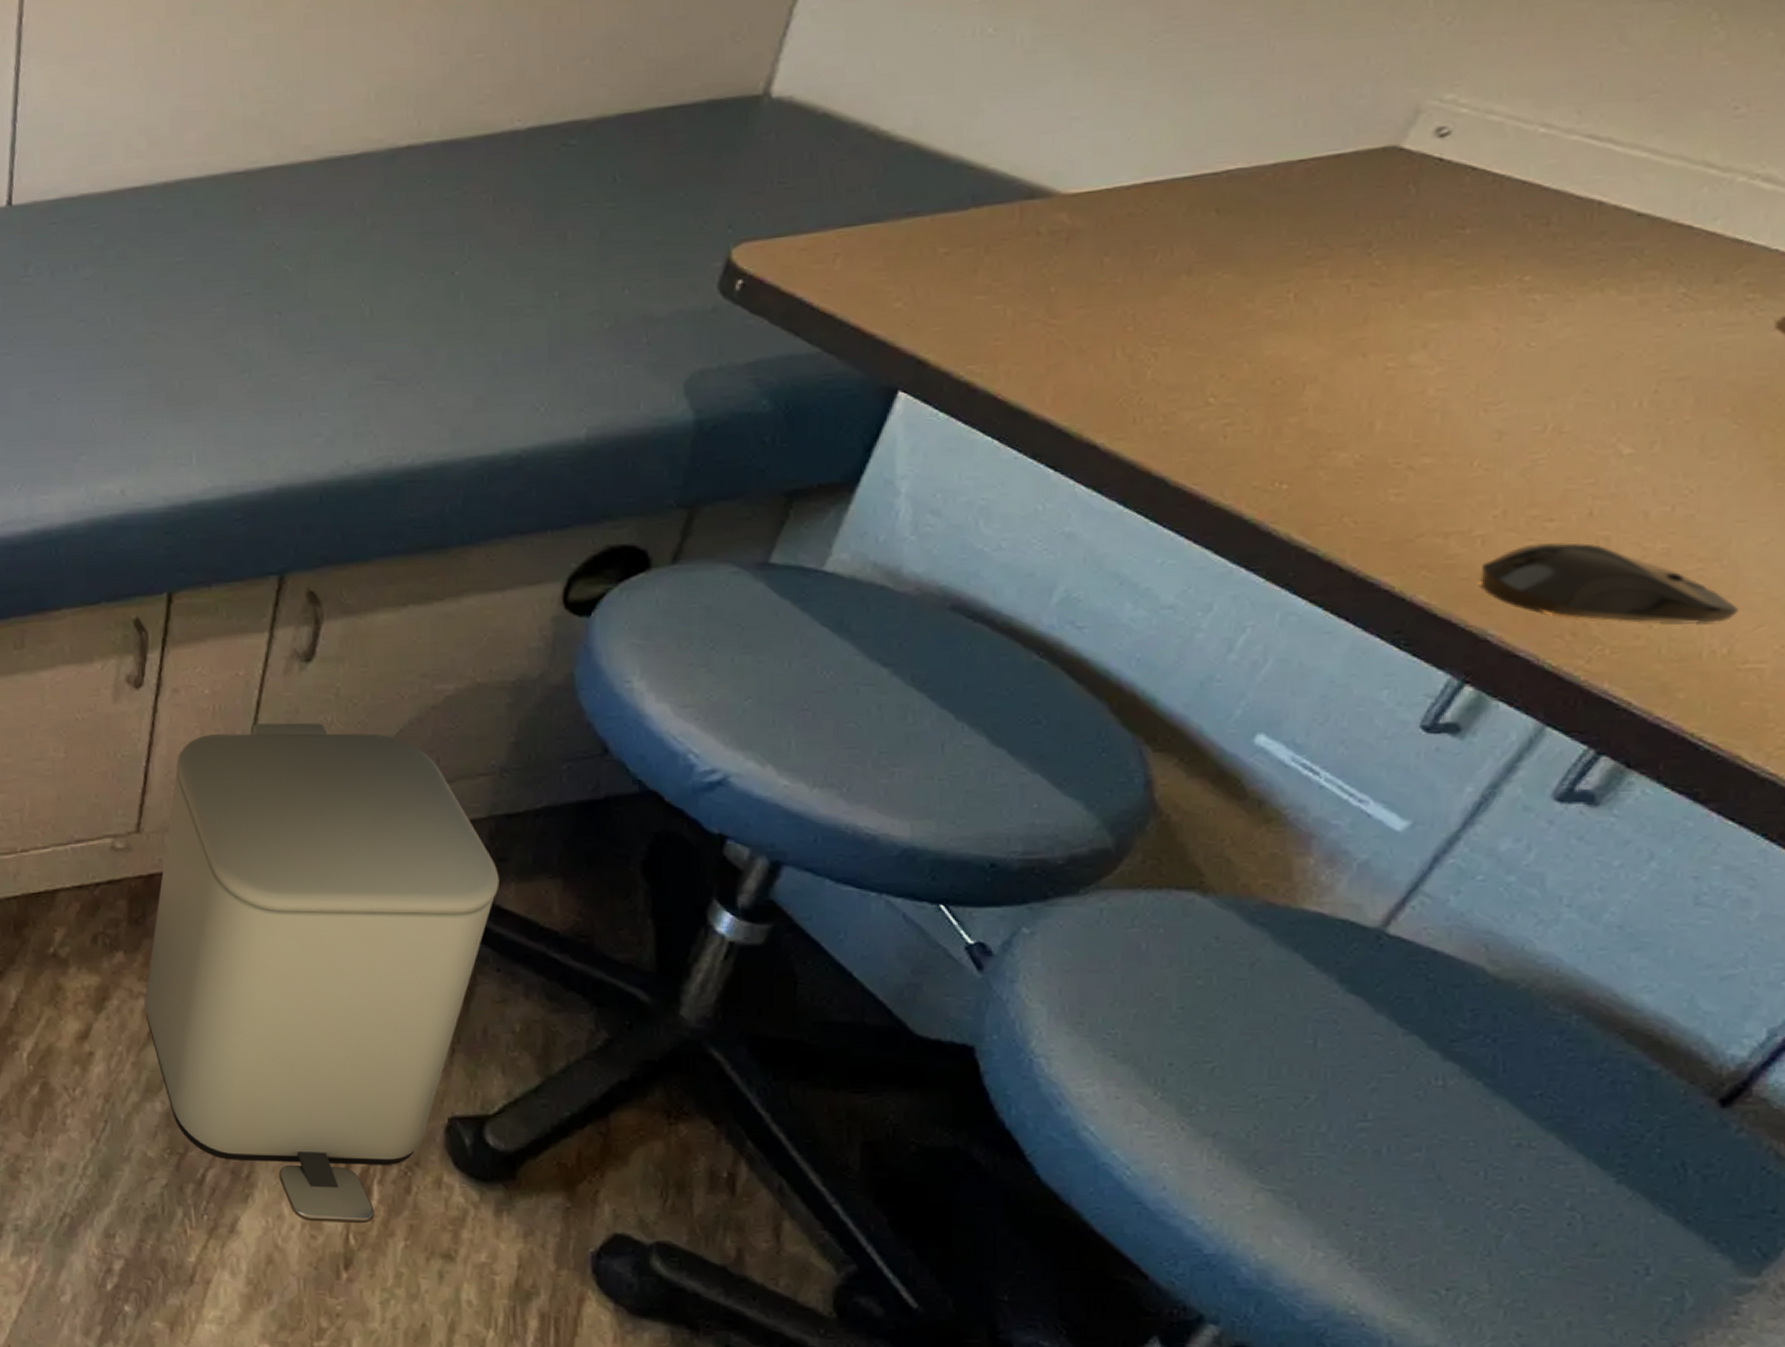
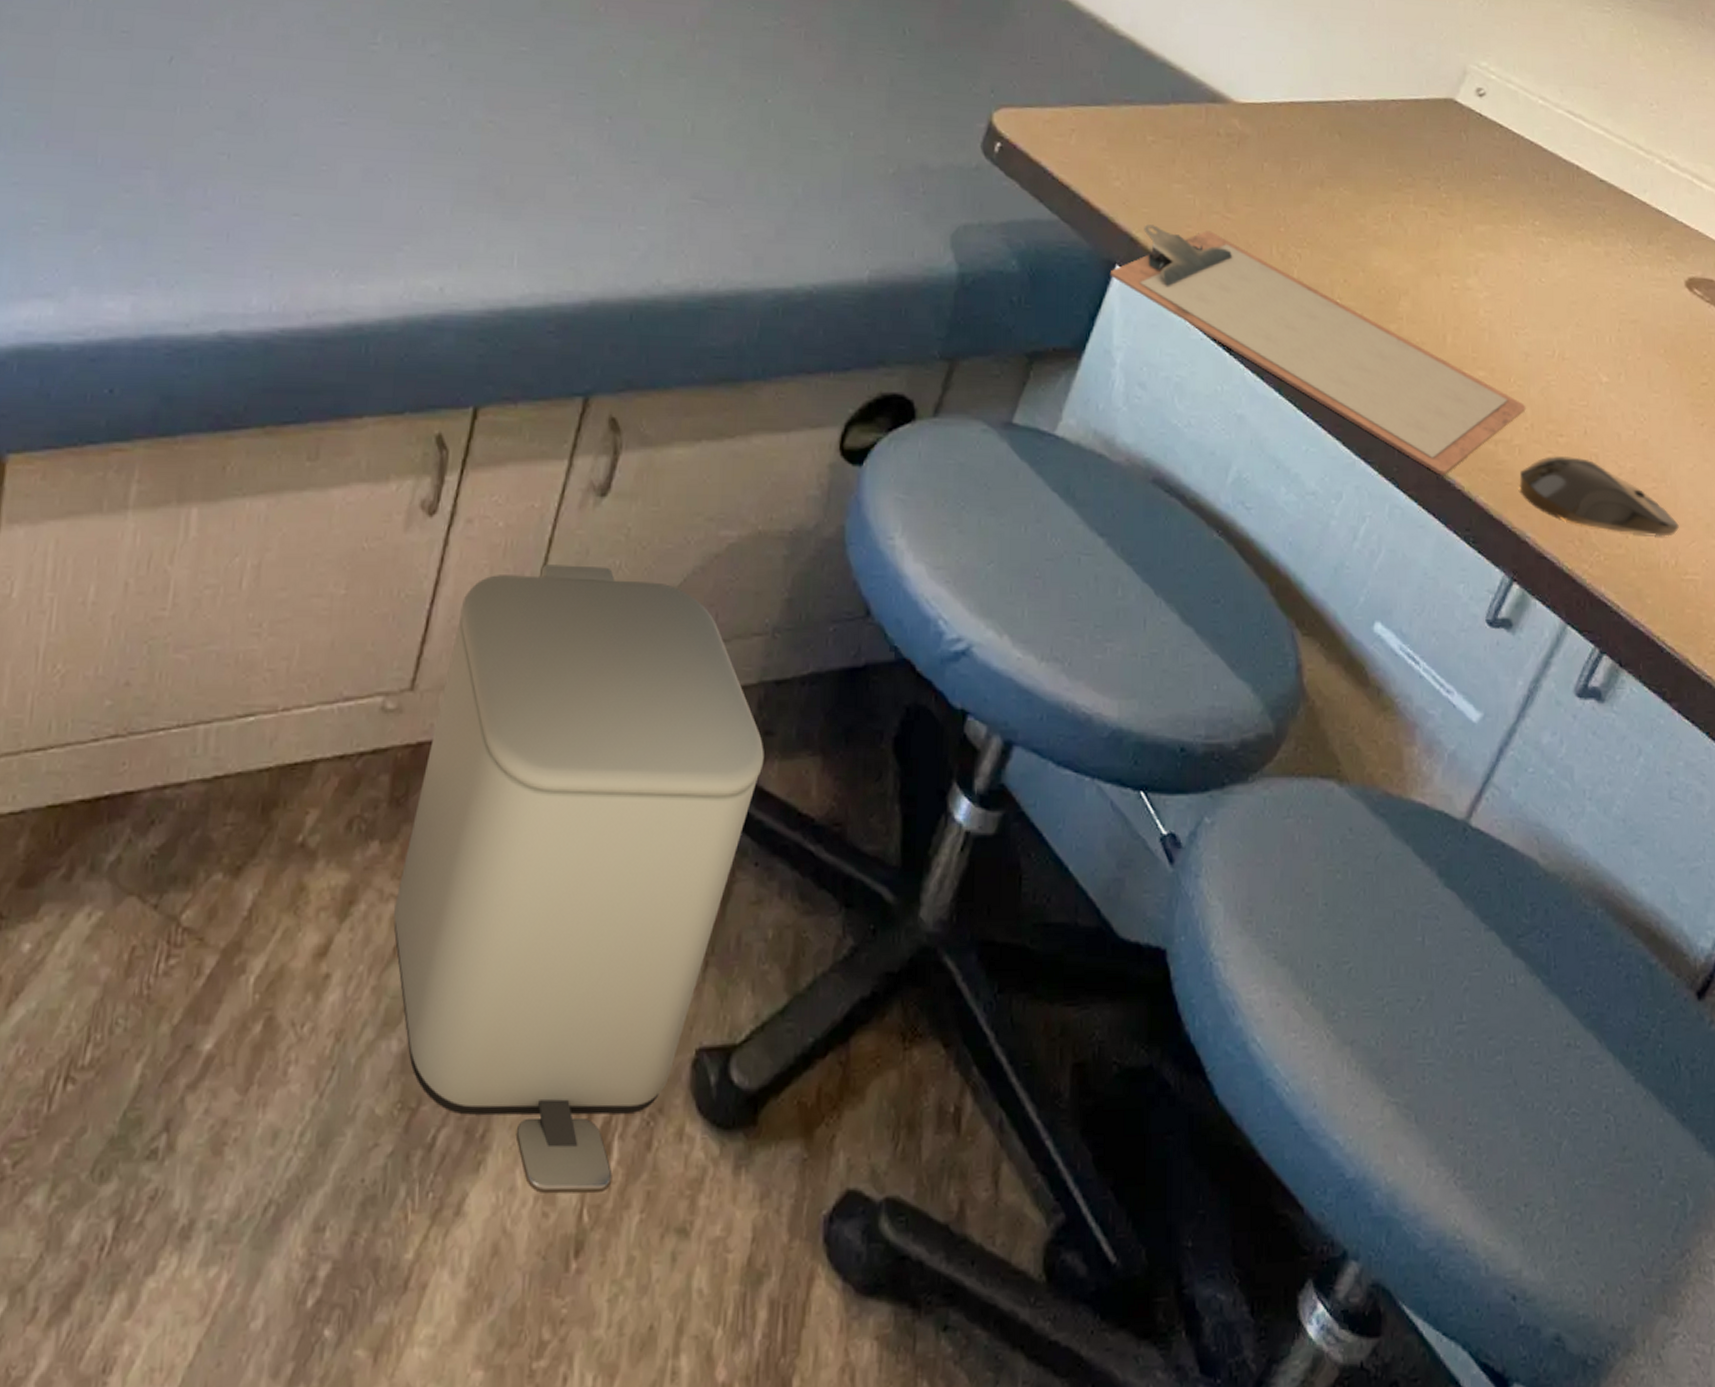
clipboard: none [890,341,1496,576] -> present [1109,224,1526,475]

